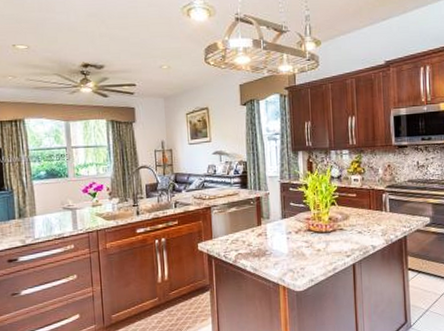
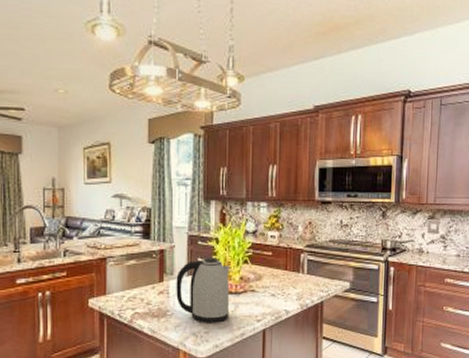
kettle: none [272,202,322,260] -> present [176,257,230,323]

